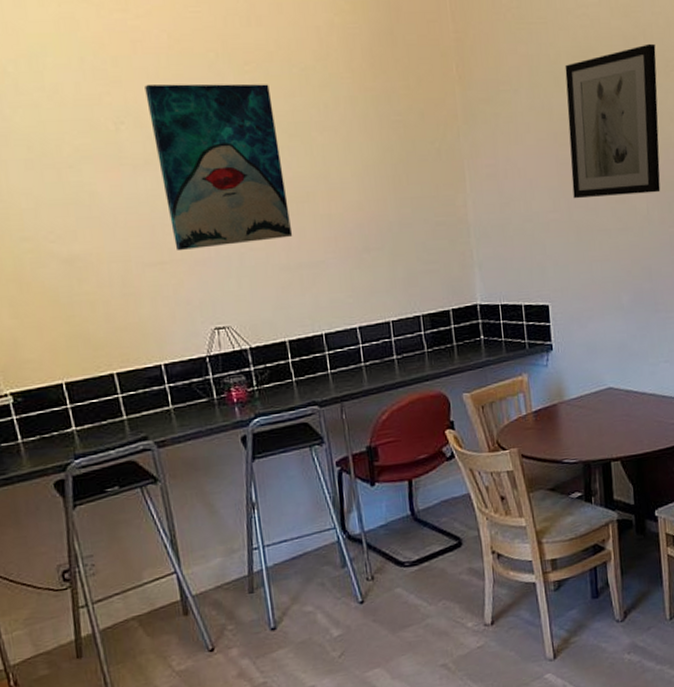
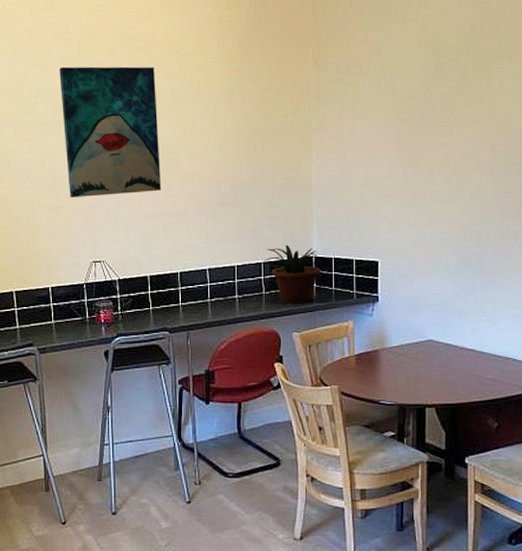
potted plant: none [423,292,488,361] -> present [264,244,321,304]
wall art: present [565,43,661,199] -> none [410,31,501,169]

